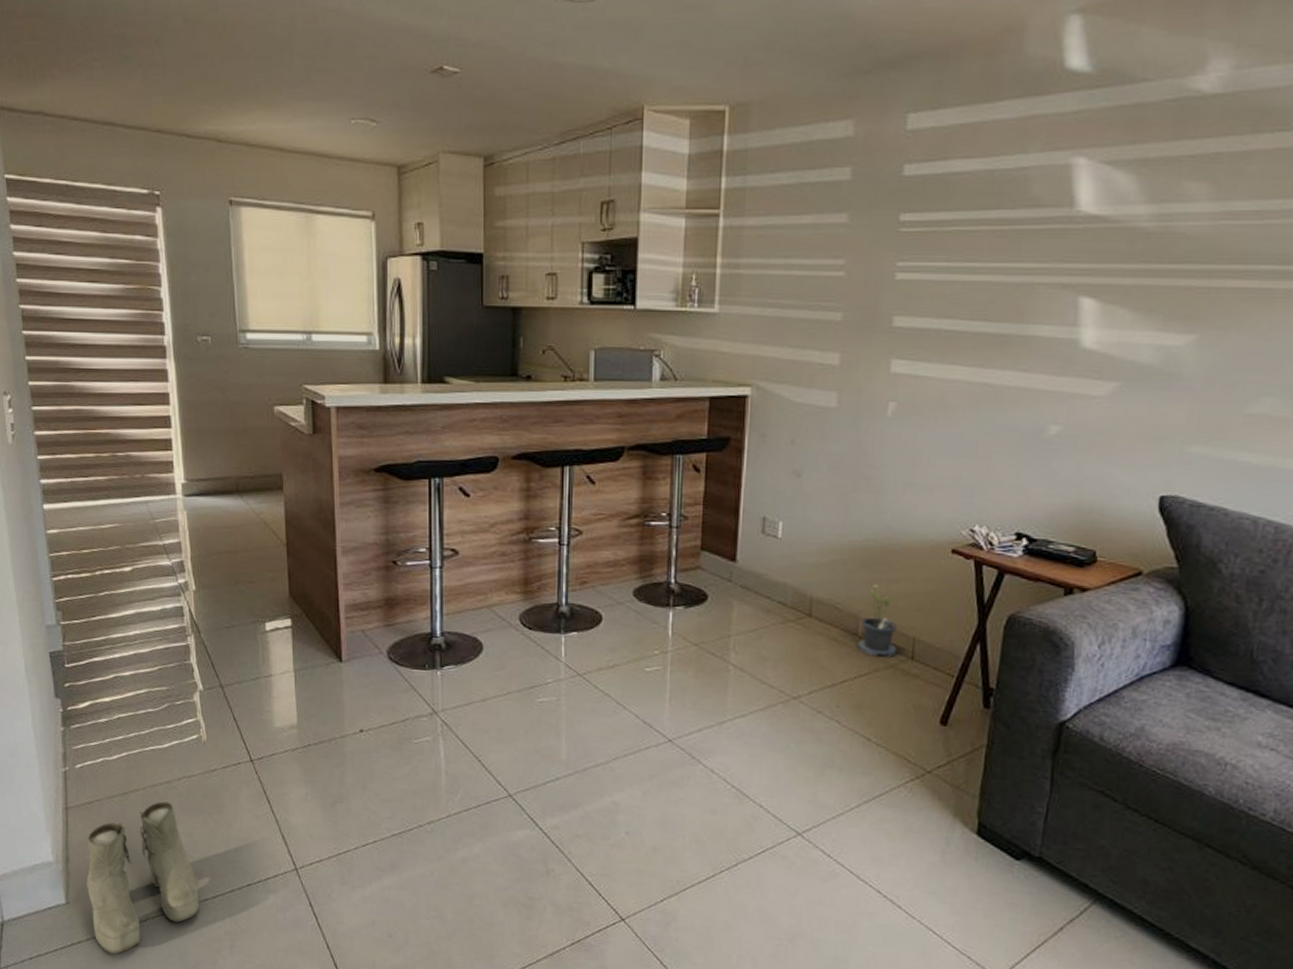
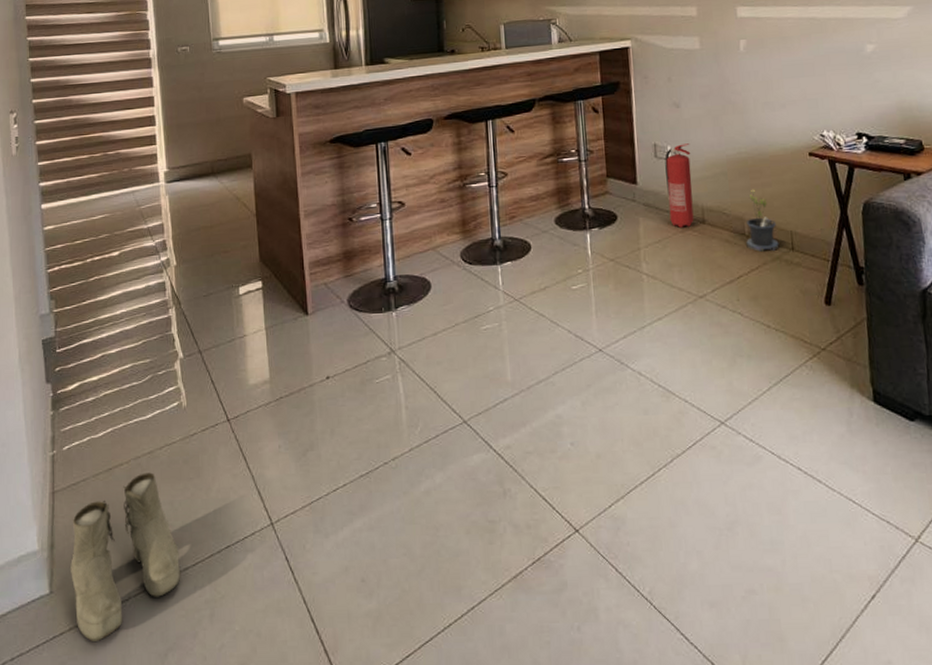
fire extinguisher: none [770,521,807,618] -> present [665,143,694,228]

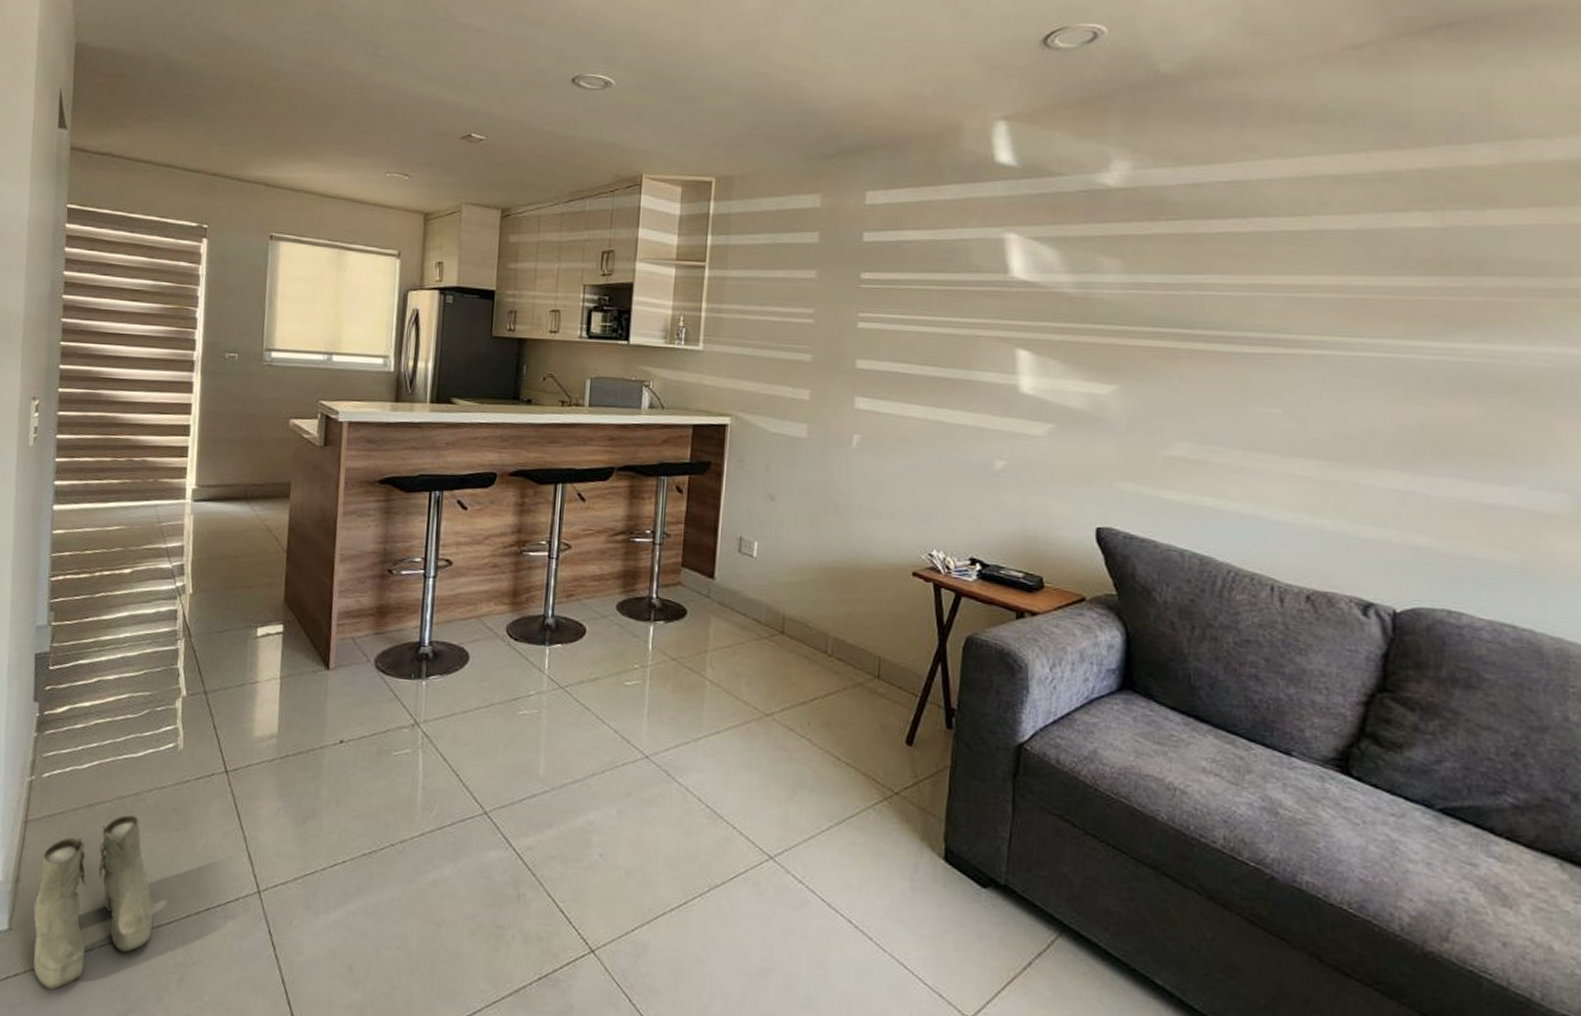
fire extinguisher: present [665,143,694,228] -> none [745,541,780,635]
potted plant: present [746,189,779,252] -> none [827,603,864,676]

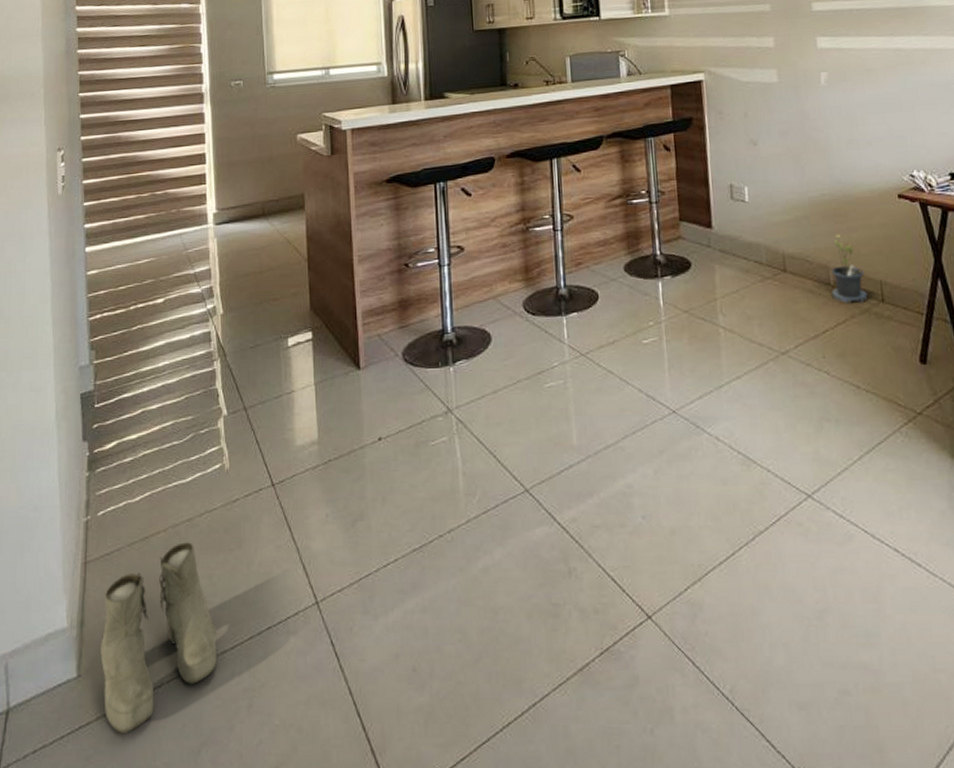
potted plant: none [827,603,864,676] -> present [831,234,868,303]

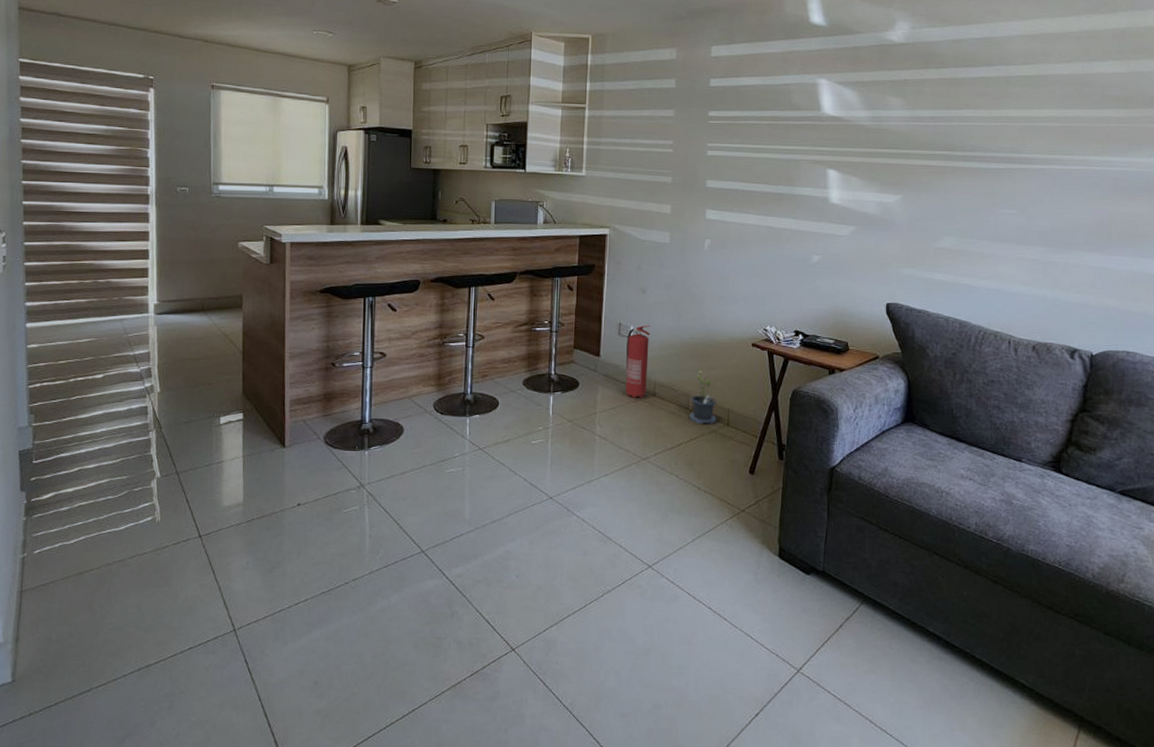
boots: present [100,542,218,735] -> none [34,578,144,727]
fire extinguisher: none [741,184,775,276] -> present [625,325,651,398]

